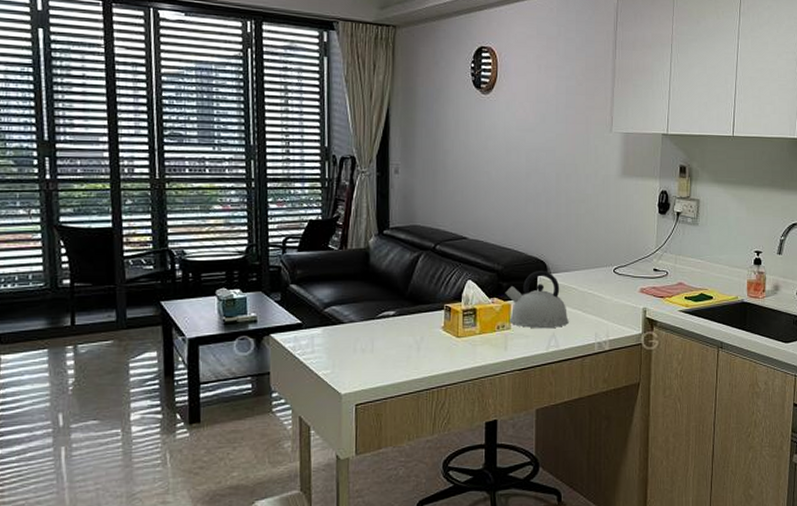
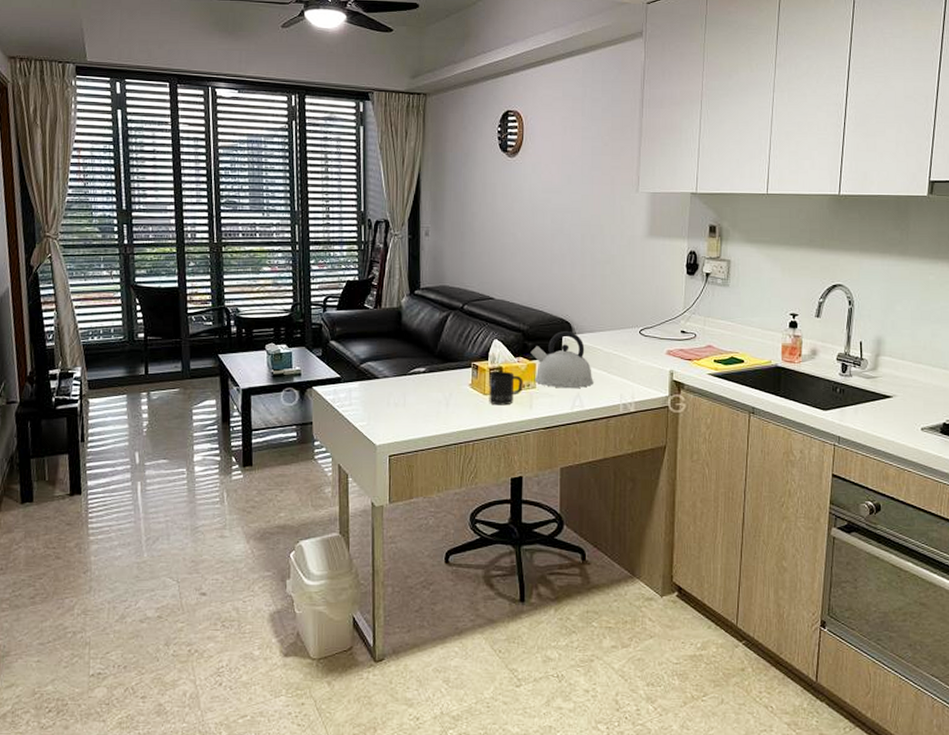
mug: none [462,312,498,348] -> present [489,371,524,406]

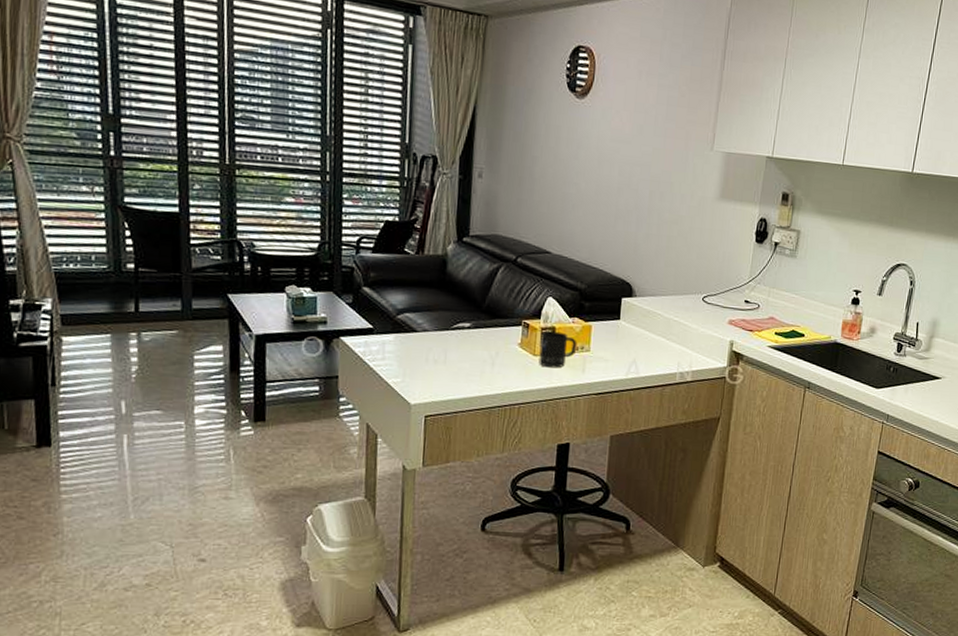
kettle: present [530,331,593,389] -> none [587,293,651,354]

